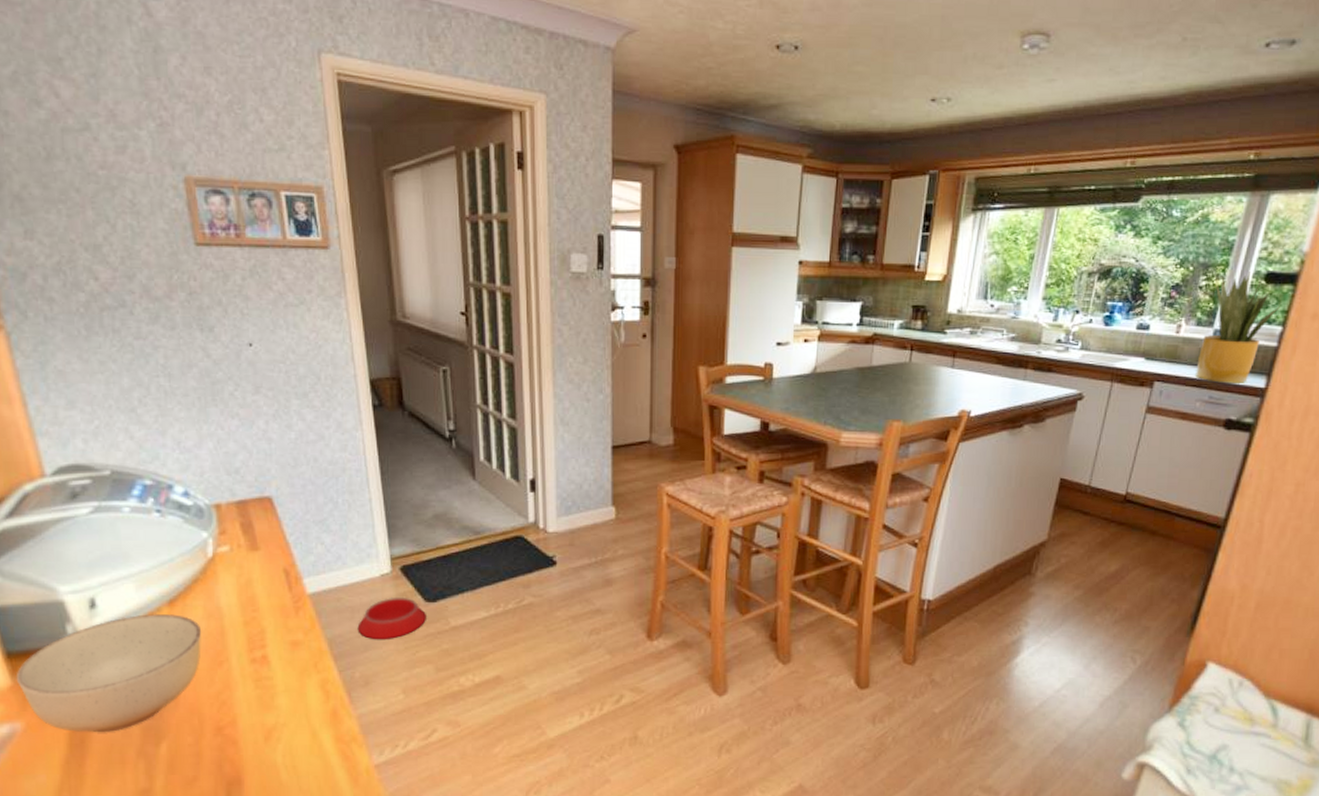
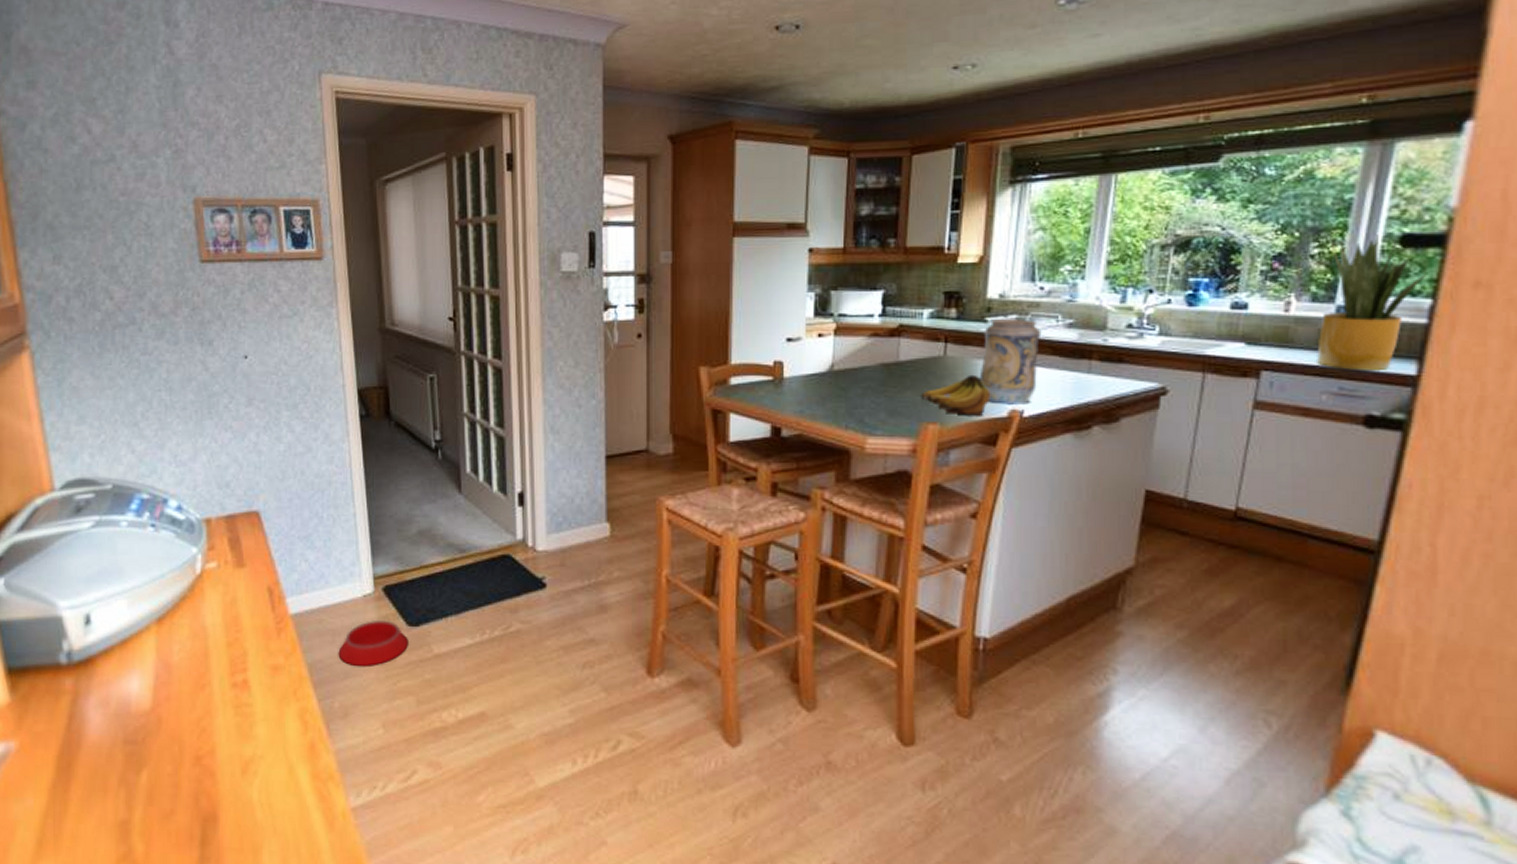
bowl: present [16,614,202,732] -> none [14,632,187,756]
fruit: none [888,379,946,416] -> present [920,374,991,417]
decorative vase: none [937,332,990,406] -> present [979,319,1042,405]

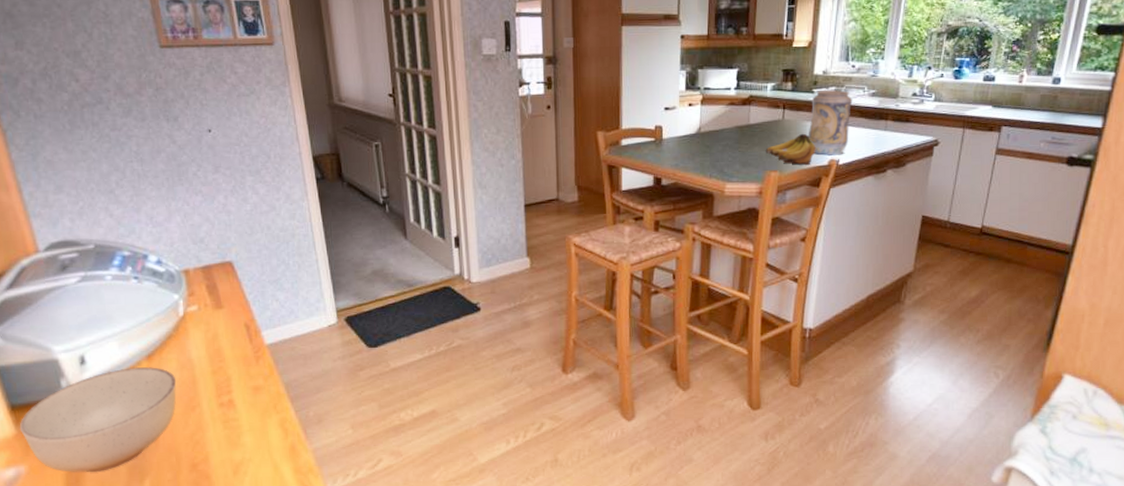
bowl: none [14,632,187,756] -> present [19,367,177,472]
pet bowl: present [338,620,410,666] -> none [310,345,370,382]
planter: present [1317,234,1425,372] -> none [1039,25,1111,126]

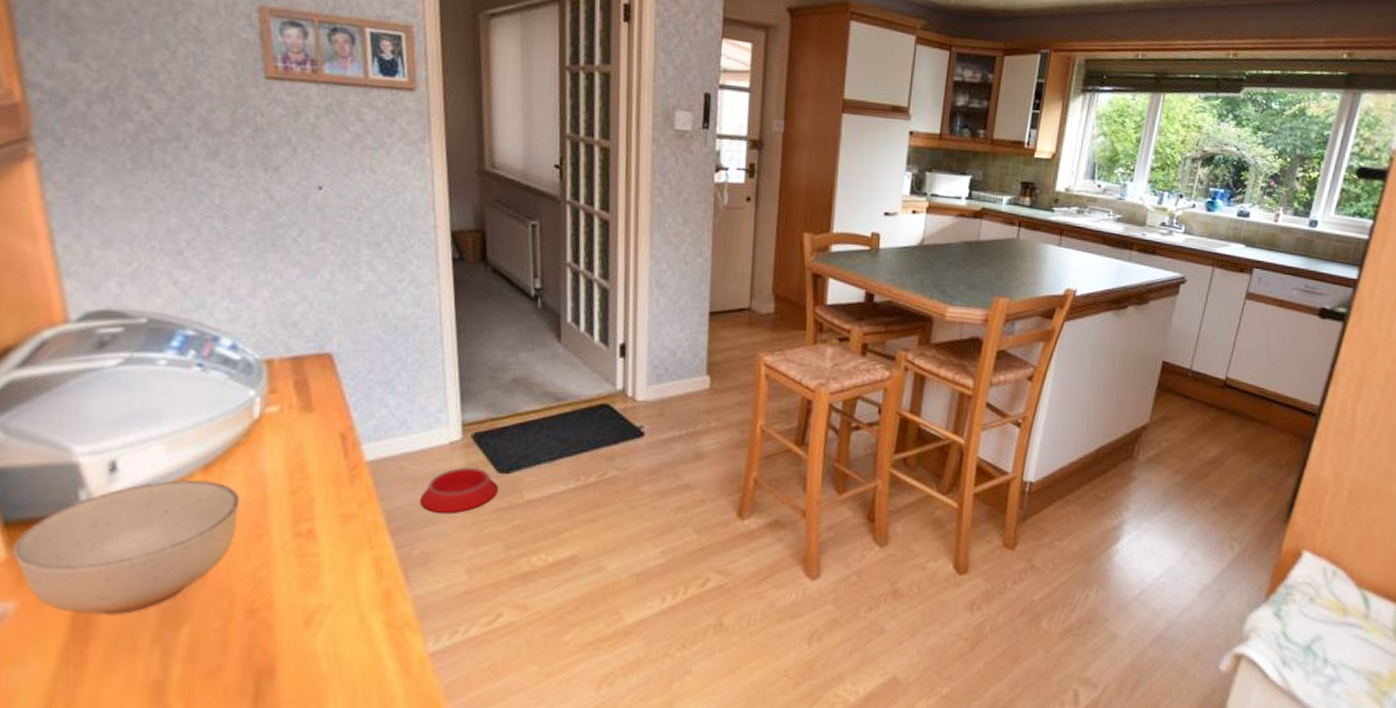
pet bowl: none [310,345,370,382] -> present [420,467,499,513]
fruit: present [765,133,816,166] -> none [995,256,1052,294]
decorative vase: present [808,90,853,156] -> none [1043,210,1096,285]

